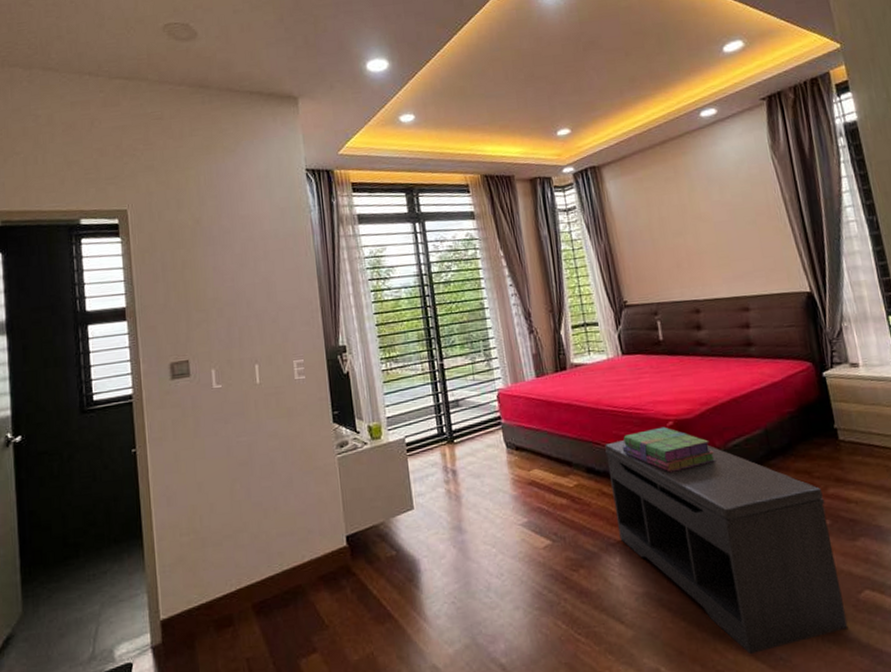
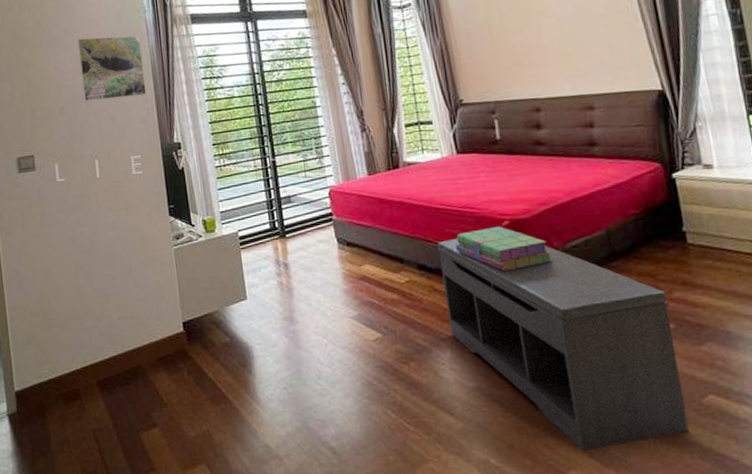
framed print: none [237,234,311,304] -> present [76,35,147,102]

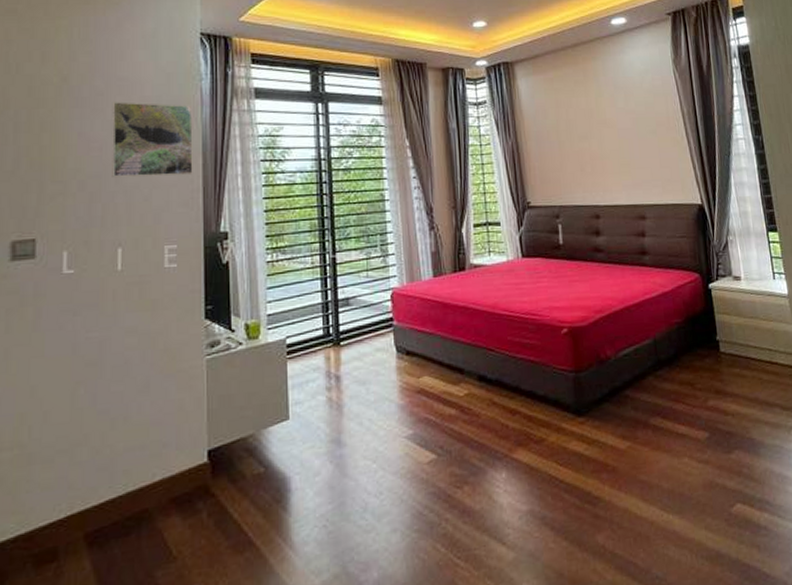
bench: present [437,239,689,451] -> none [499,347,720,573]
stack of books: present [455,226,553,272] -> none [515,334,607,382]

